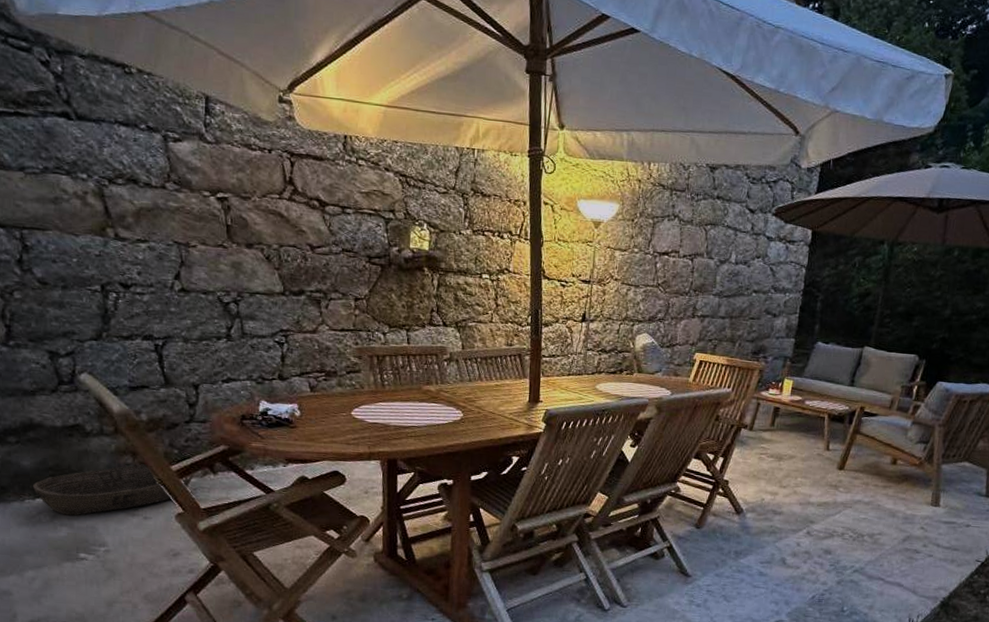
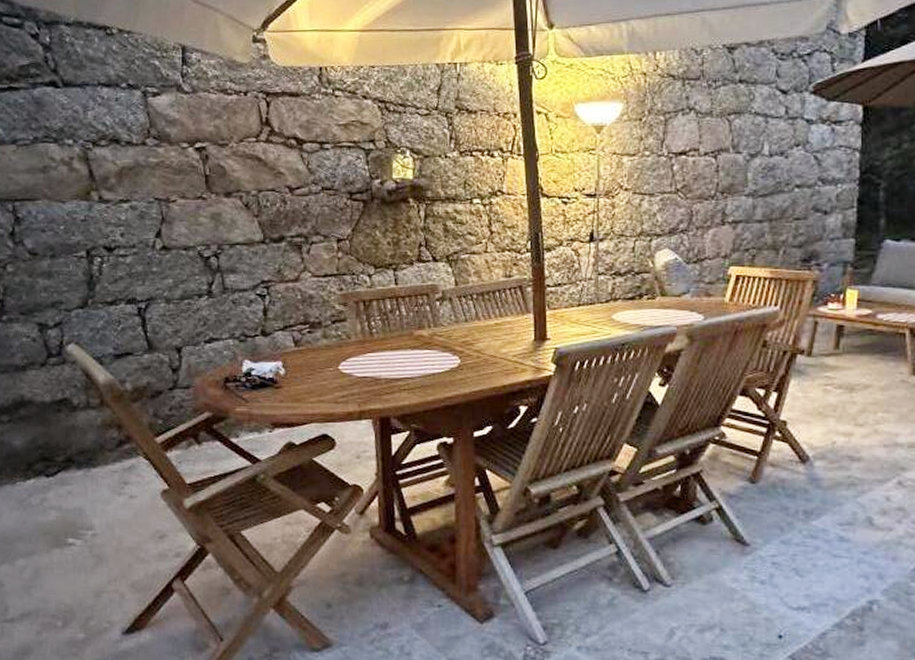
basket: present [33,462,195,516] -> none [24,433,179,497]

